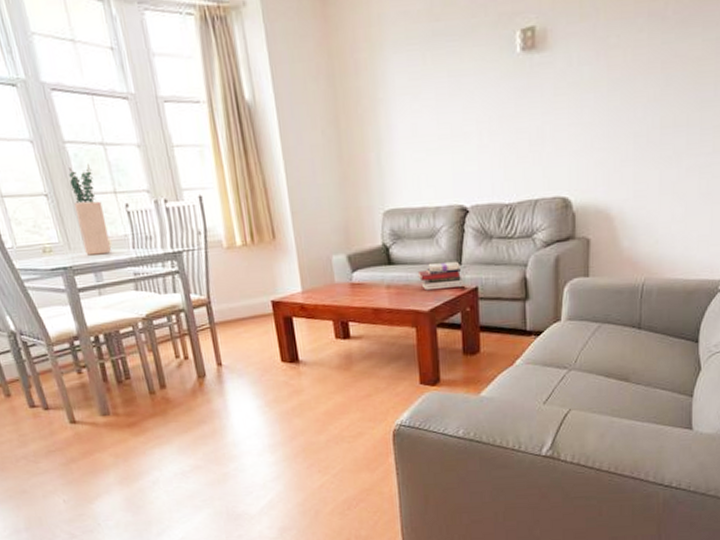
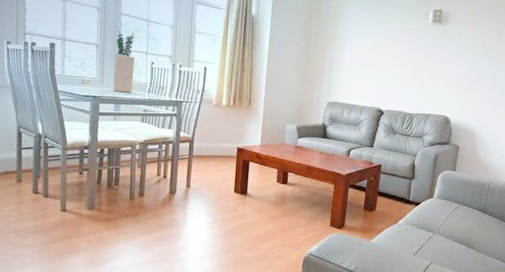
books: present [417,261,463,291] -> none [342,142,372,163]

